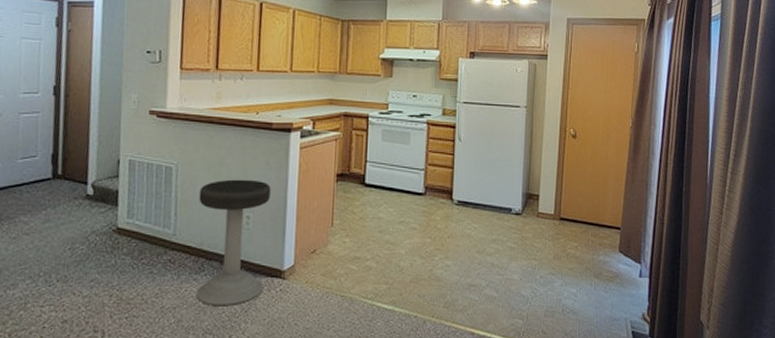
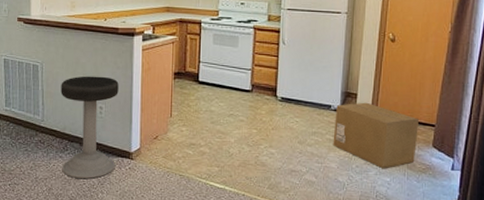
box: none [514,204,604,279] -> present [333,102,419,169]

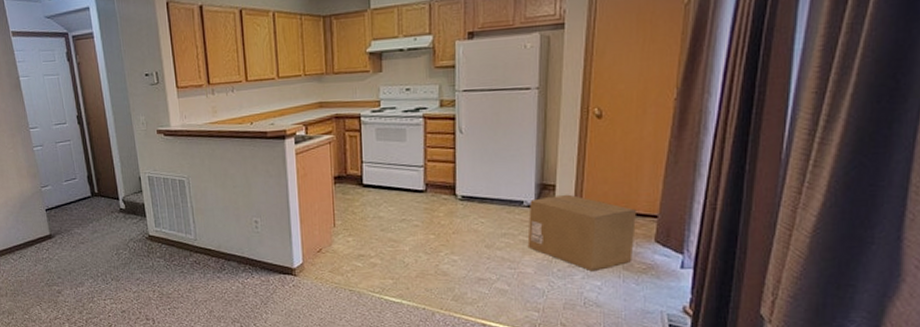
stool: present [61,76,119,180] -> none [210,187,278,300]

